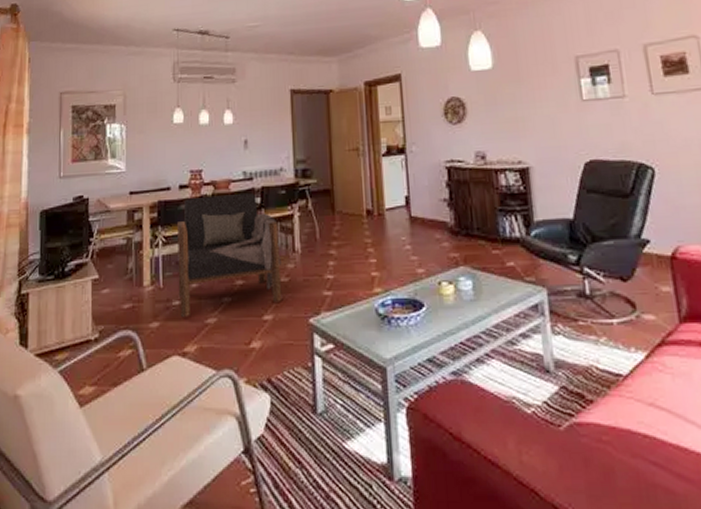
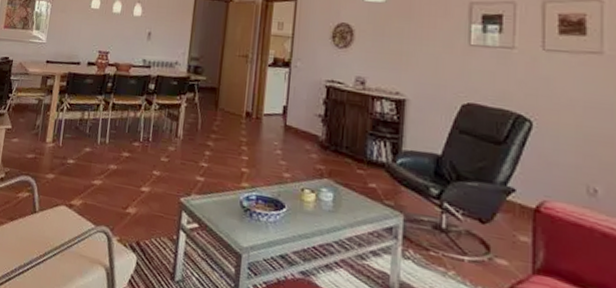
armchair: present [177,193,282,318] -> none [72,75,166,178]

